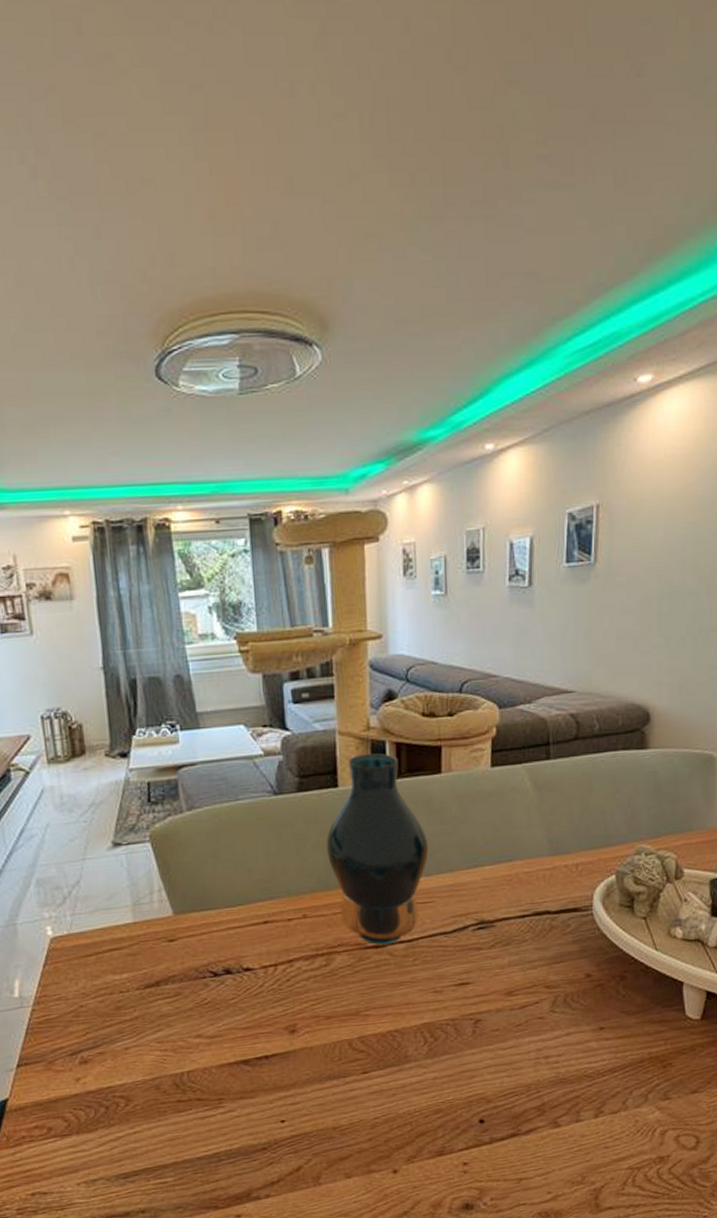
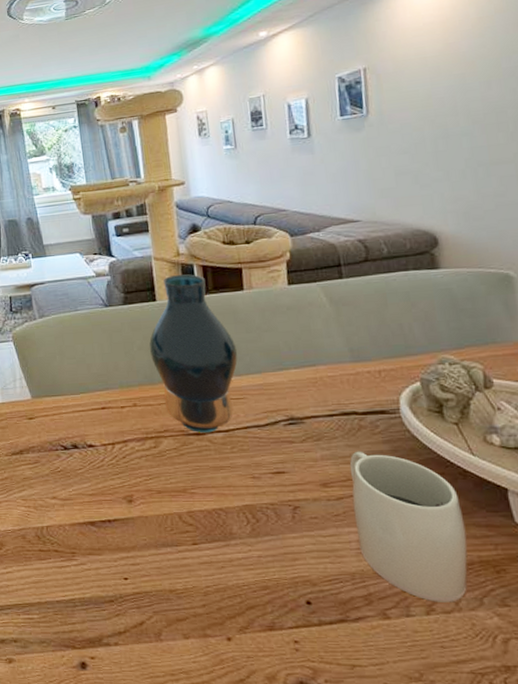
mug: none [536,953,640,1104] -> present [349,451,468,602]

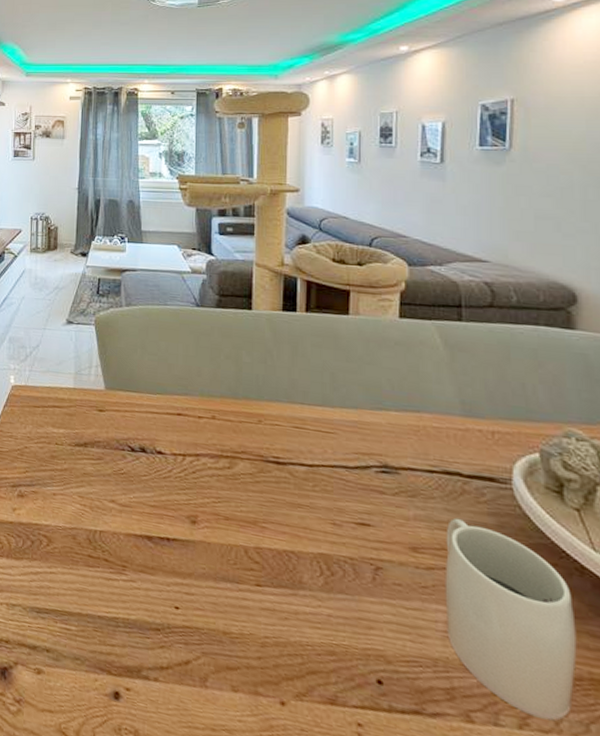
vase: present [149,274,238,433] -> none [237,285,334,464]

